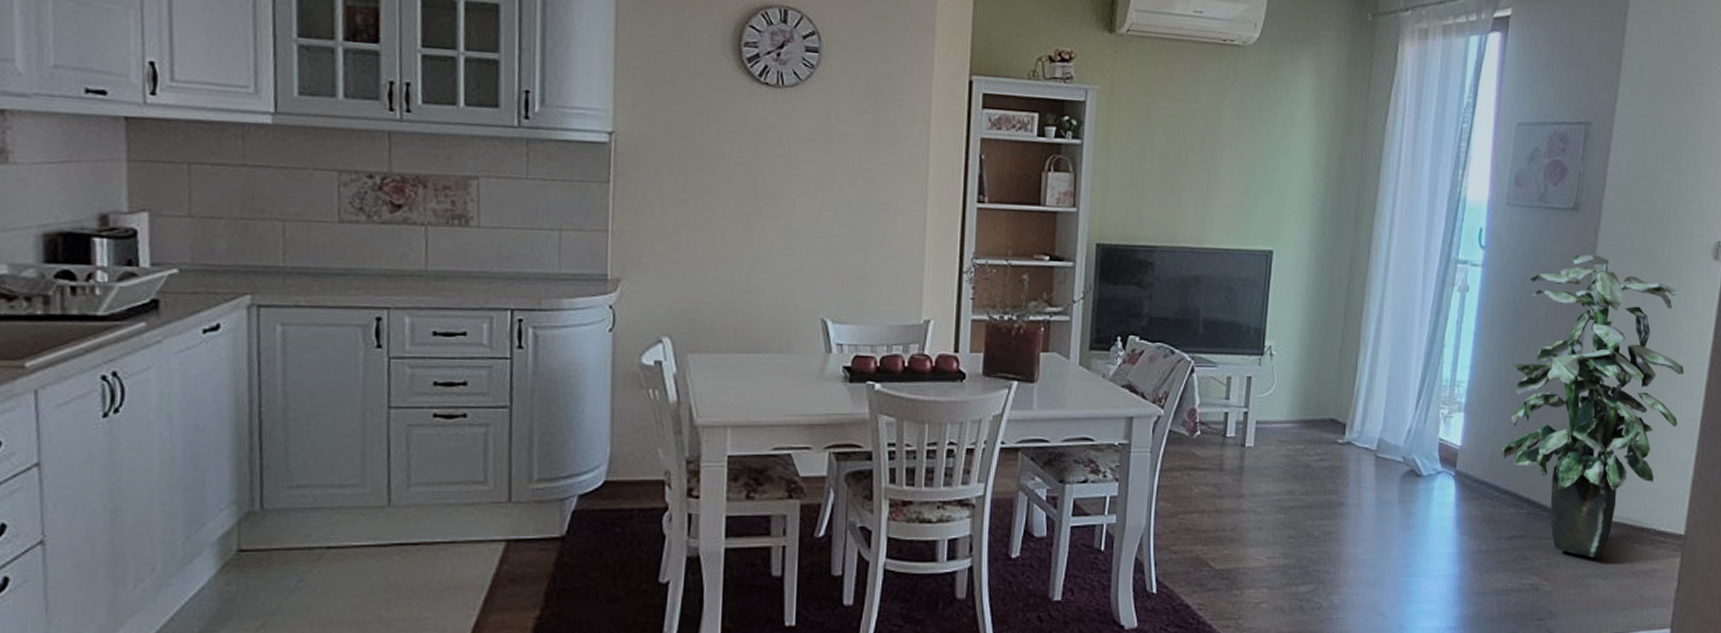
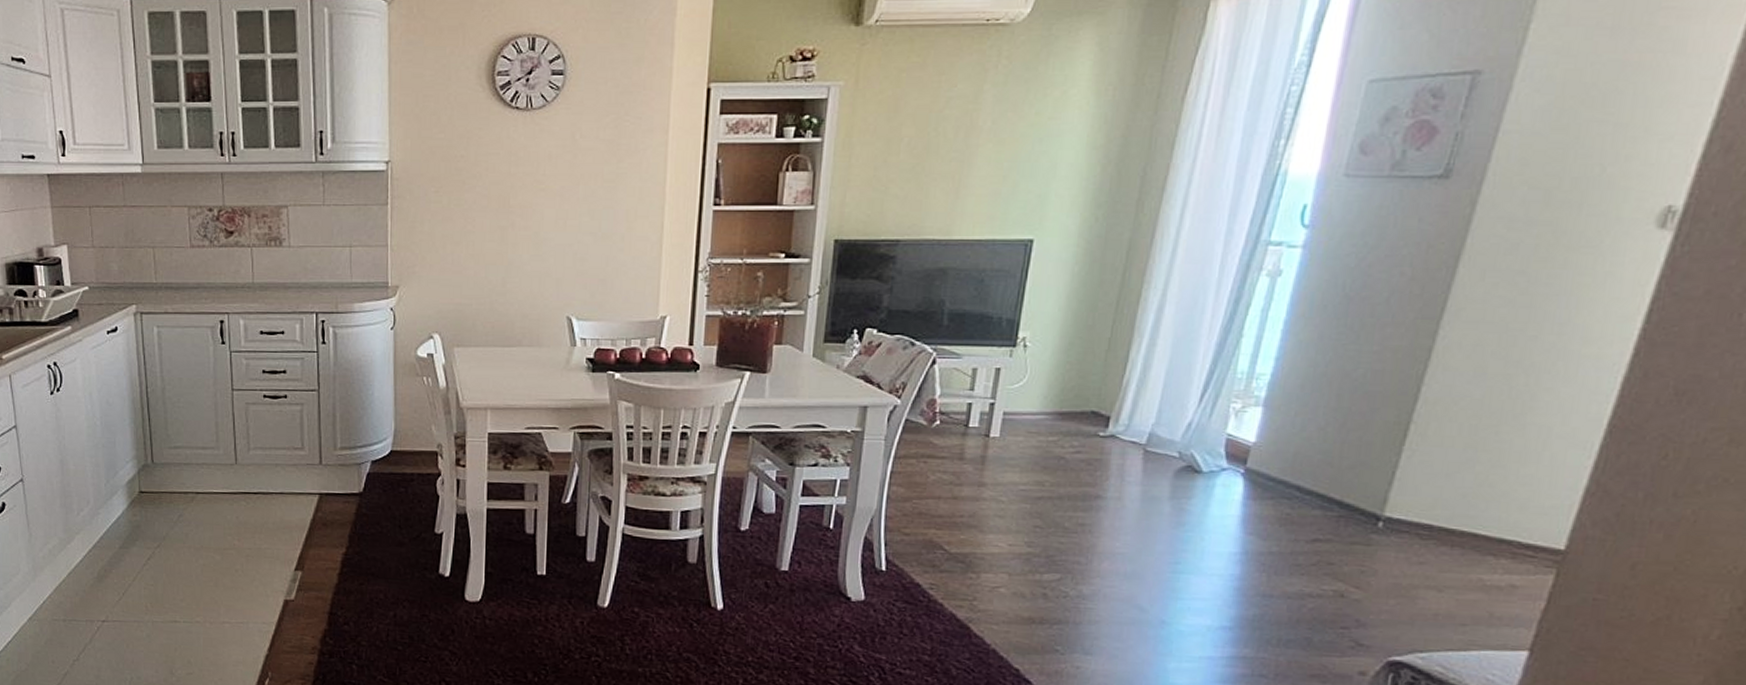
indoor plant: present [1500,254,1684,557] -> none [1307,229,1593,568]

